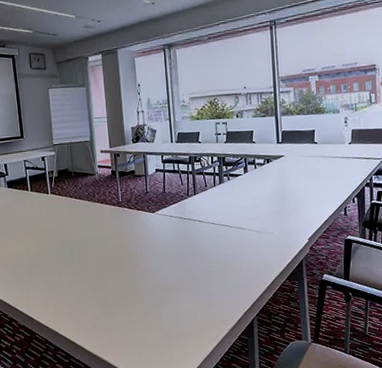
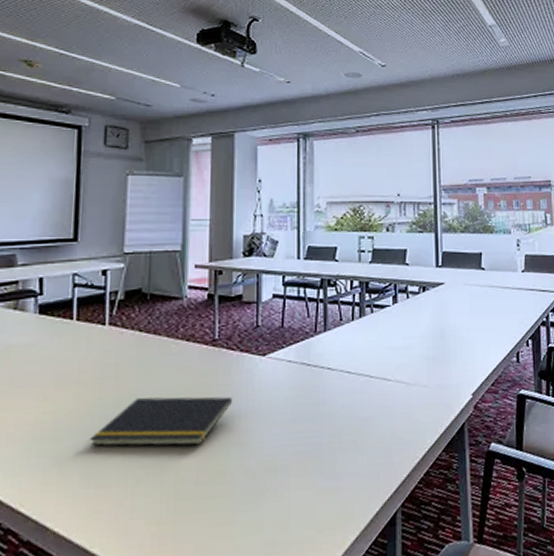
notepad: none [49,240,136,272] -> present [89,396,233,447]

